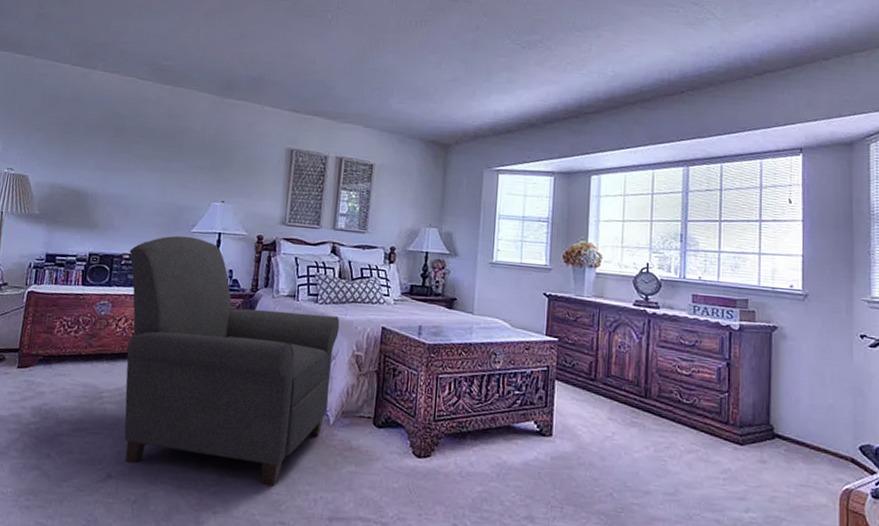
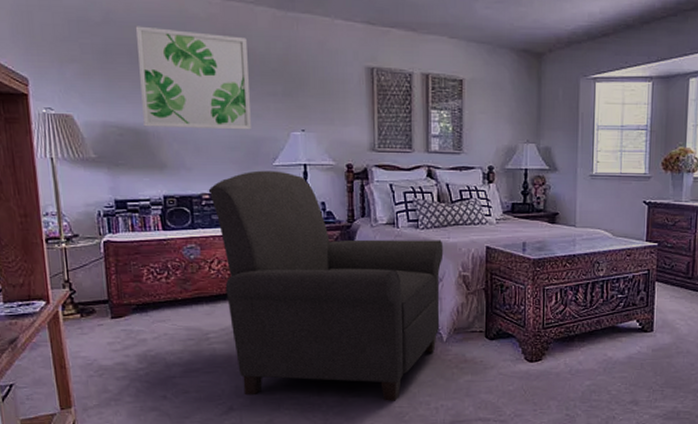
wall art: none [85,104,187,199] -> present [135,26,252,130]

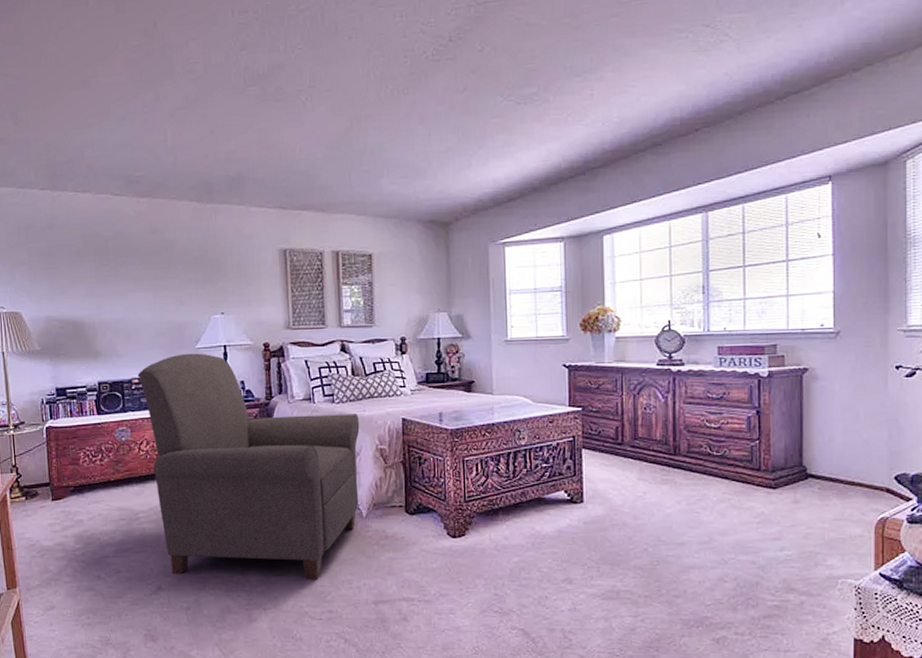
wall art: present [135,26,252,130] -> none [74,227,176,319]

